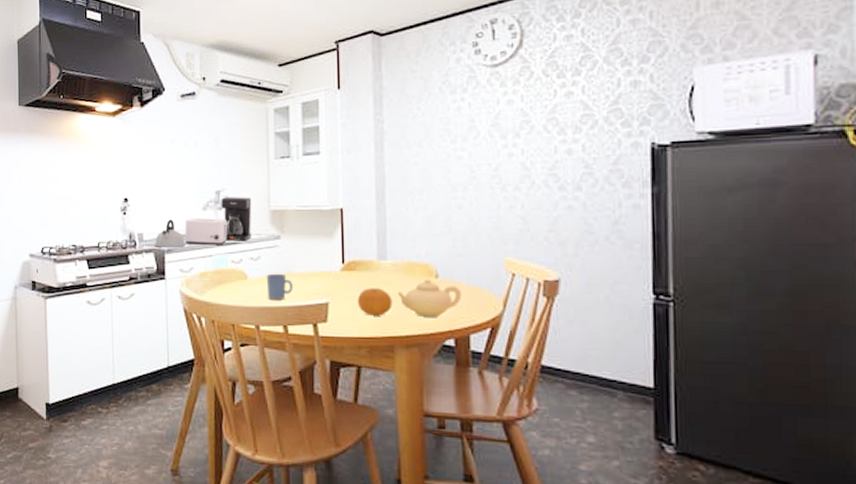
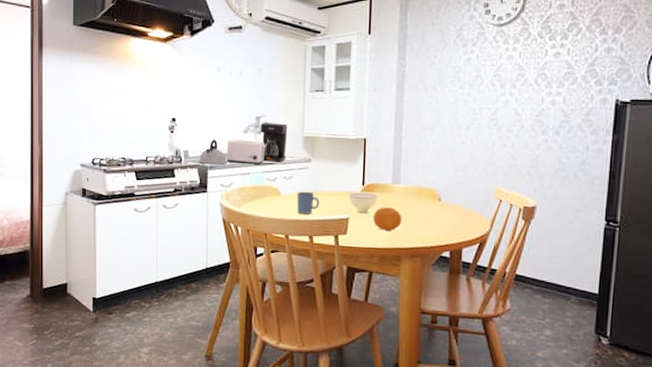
bowl: none [325,272,362,297] -> present [348,192,378,214]
teapot: present [398,280,462,317] -> none [407,202,459,233]

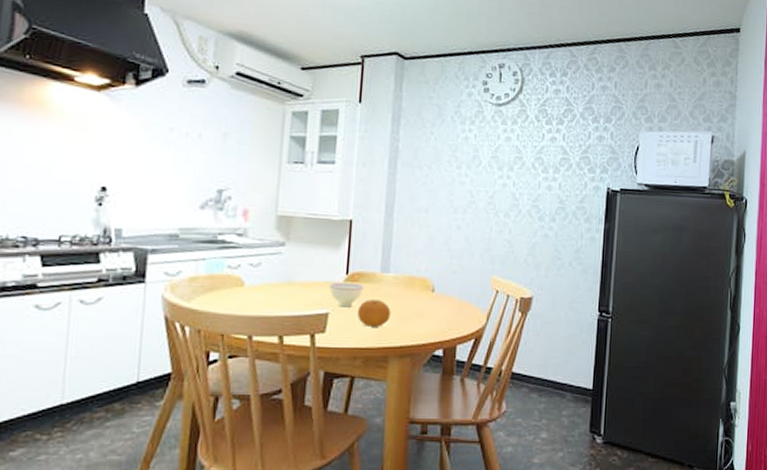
kettle: present [198,139,226,166] -> none [135,215,175,249]
toaster: present [226,139,266,165] -> none [174,215,228,249]
coffee maker: present [260,123,288,162] -> none [222,197,258,246]
mug: present [296,191,319,214] -> none [265,281,294,309]

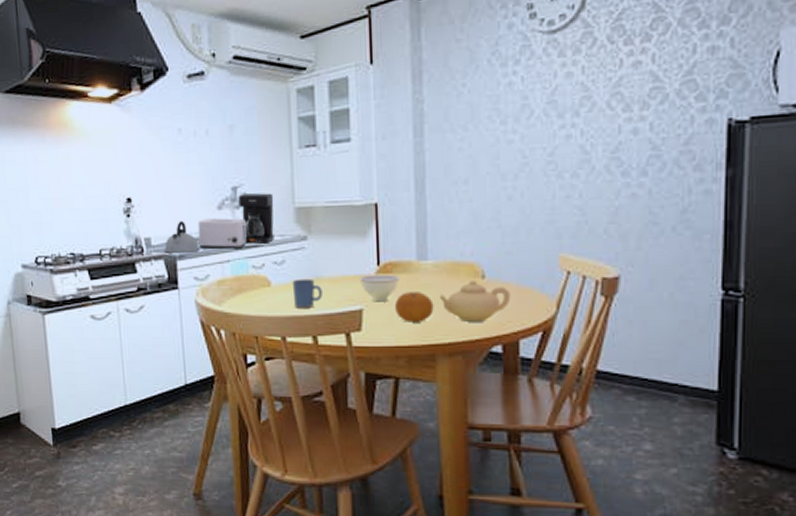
kettle: none [135,215,175,249] -> present [164,220,199,254]
toaster: none [174,215,228,249] -> present [197,218,247,250]
coffee maker: none [222,197,258,246] -> present [238,193,274,244]
mug: none [265,281,294,309] -> present [292,278,322,308]
teapot: none [397,293,453,329] -> present [440,281,511,322]

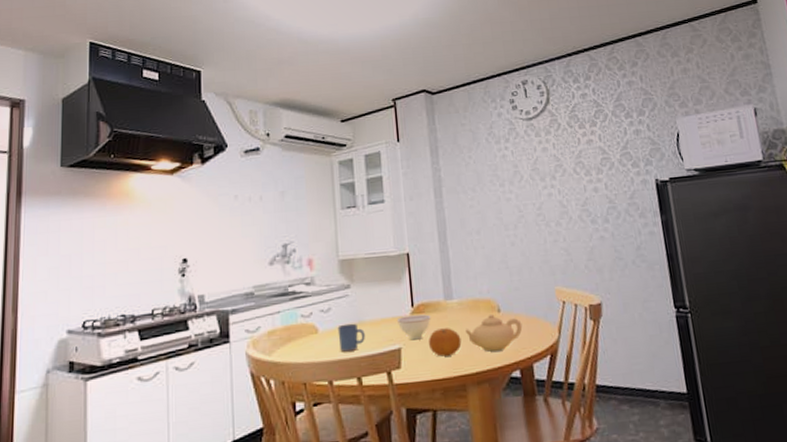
kettle: present [164,220,199,254] -> none [217,277,251,310]
toaster: present [197,218,247,250] -> none [250,272,296,302]
coffee maker: present [238,193,274,244] -> none [288,248,321,295]

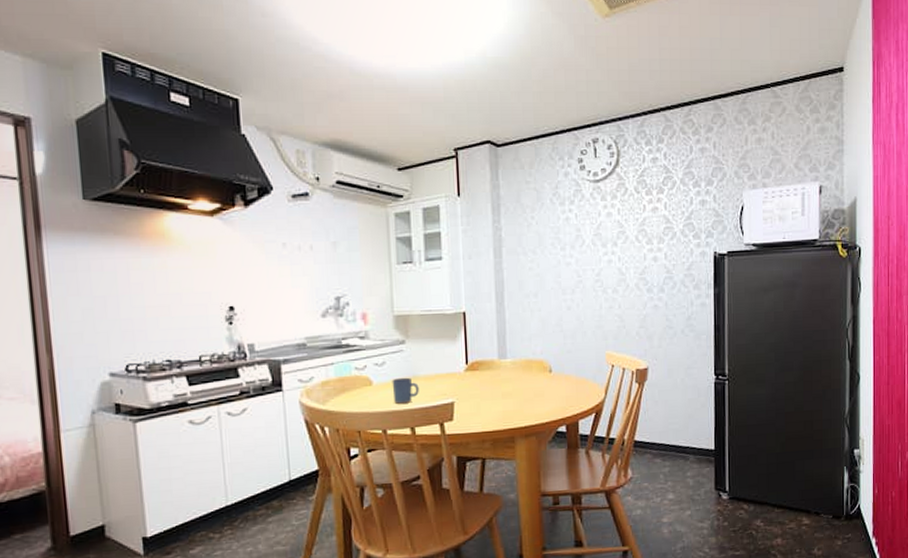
bowl: present [396,314,431,341] -> none [450,371,485,396]
fruit: present [429,328,462,357] -> none [481,385,513,411]
teapot: present [466,315,523,352] -> none [517,375,572,408]

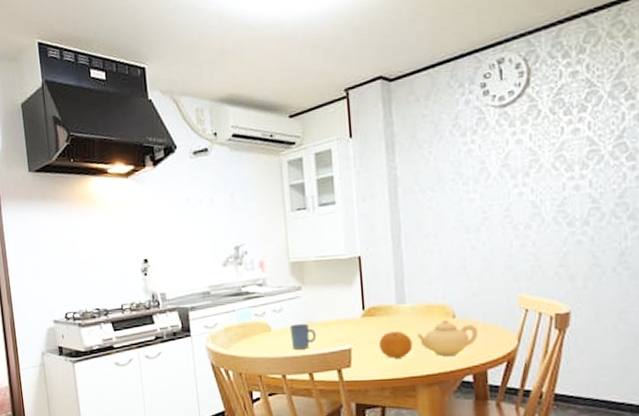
fruit: none [481,385,513,411] -> present [379,331,413,358]
teapot: none [517,375,572,408] -> present [418,320,479,356]

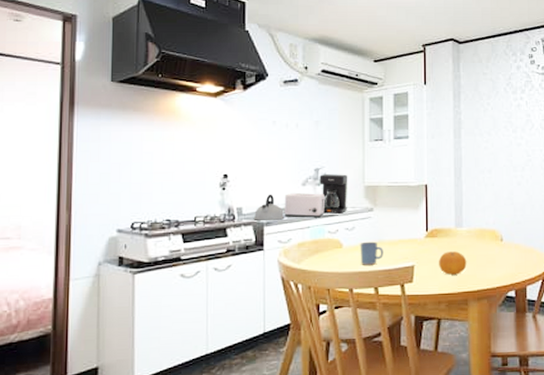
kettle: none [177,277,208,307] -> present [253,194,284,222]
toaster: none [206,273,249,301] -> present [284,192,326,218]
coffee maker: none [240,250,273,295] -> present [319,174,348,214]
teapot: present [418,320,479,356] -> none [472,243,521,274]

